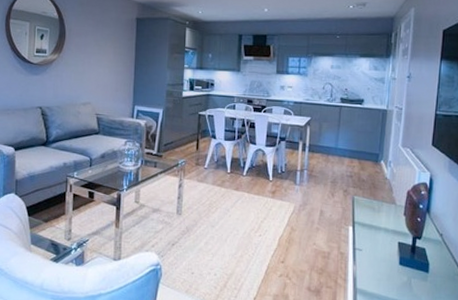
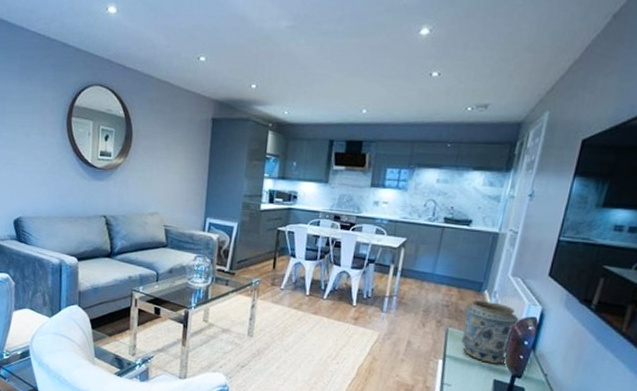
vase: none [366,170,413,227] -> present [461,300,519,364]

